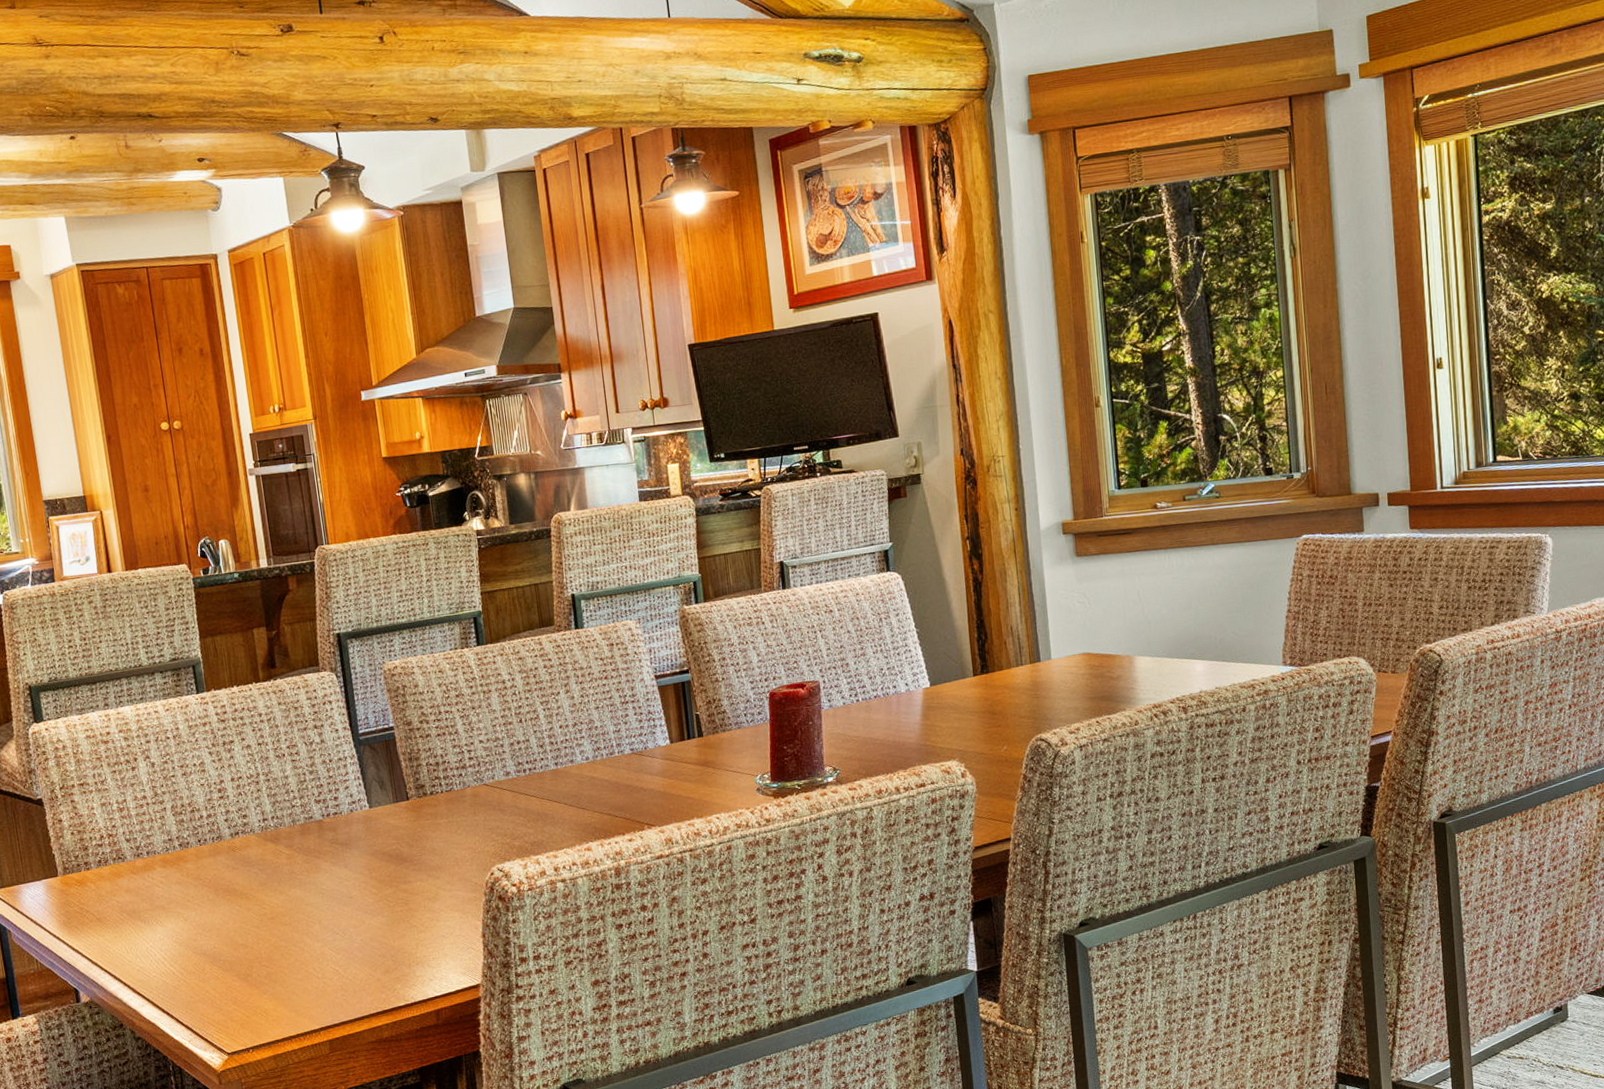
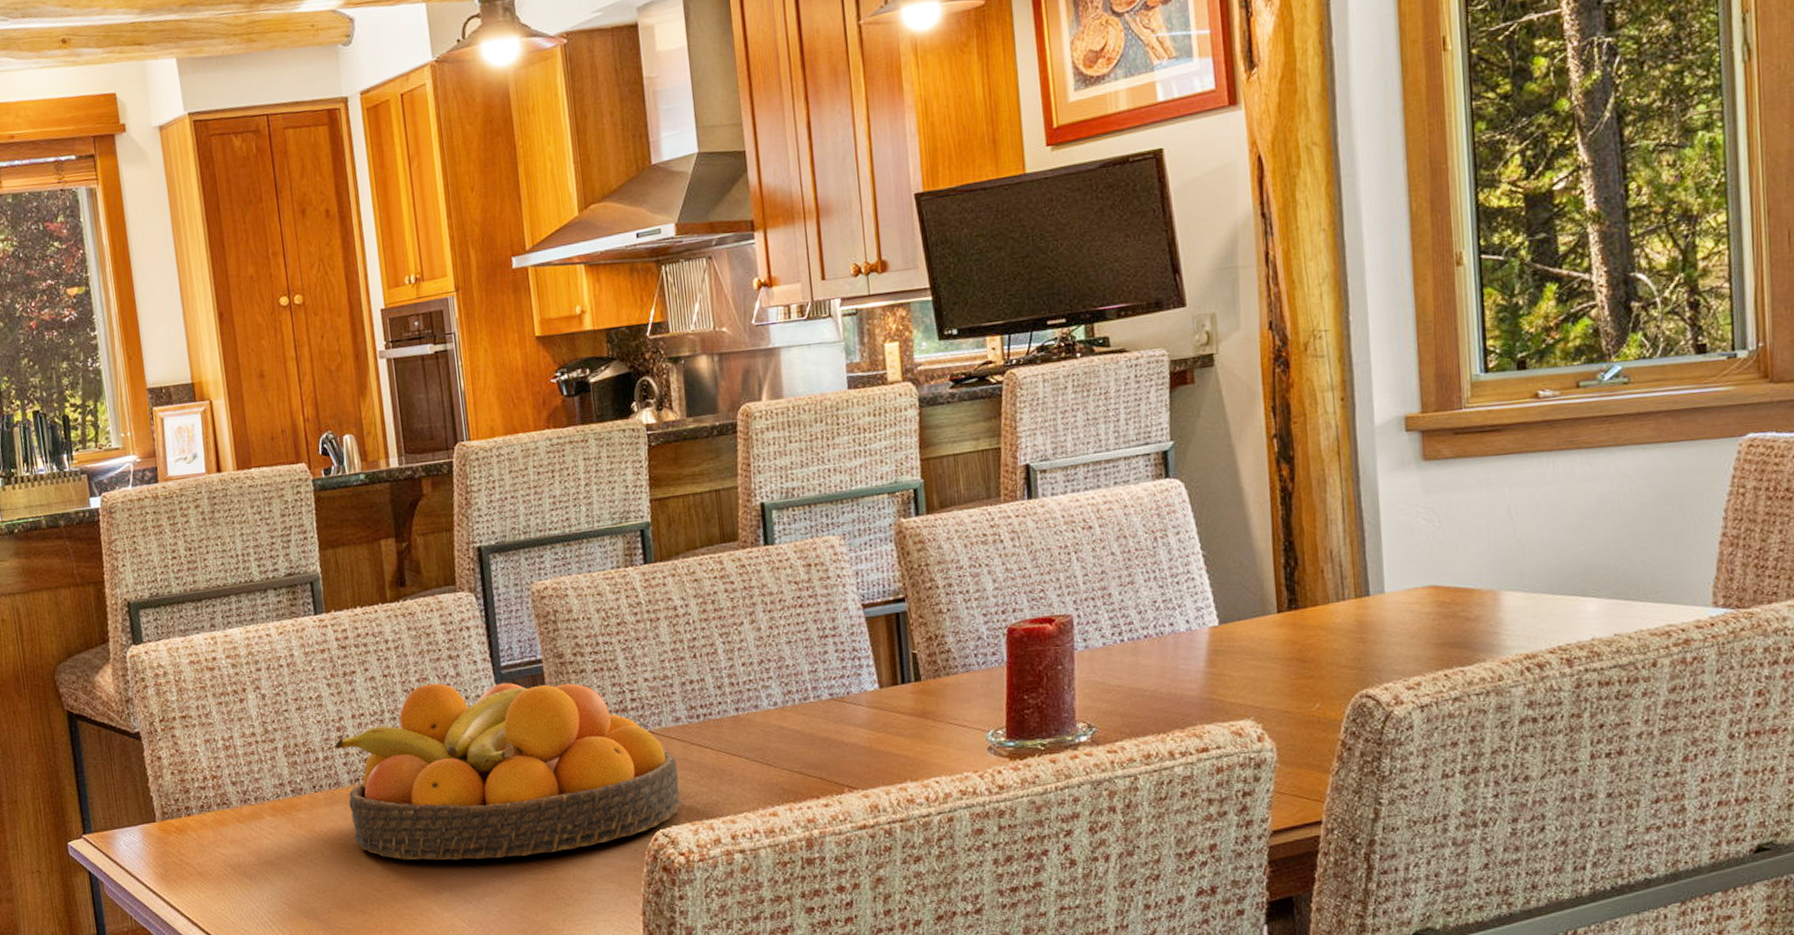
fruit bowl: none [216,746,512,900] -> present [334,682,681,860]

